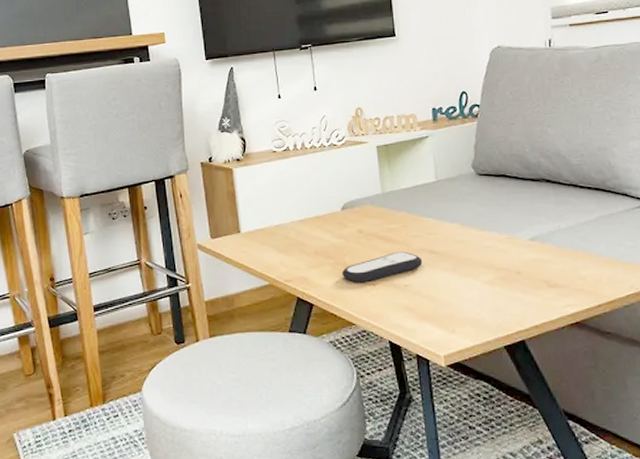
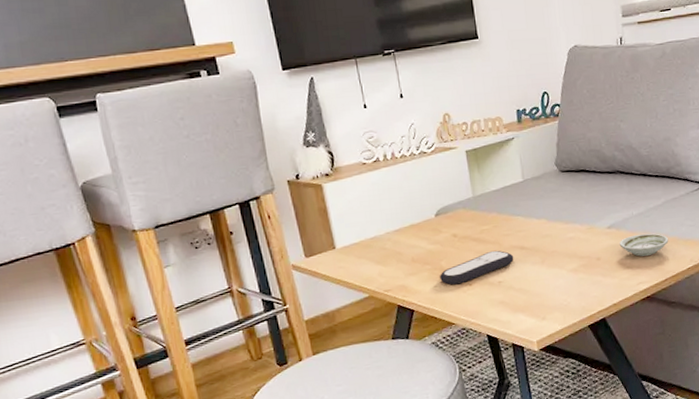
saucer: none [543,250,604,275] -> present [619,233,669,257]

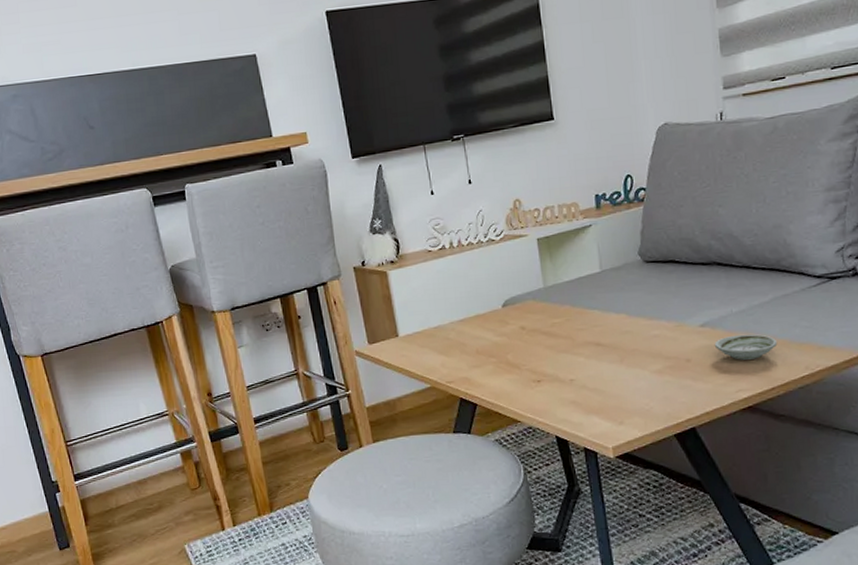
remote control: present [439,250,514,286] -> none [504,345,589,381]

